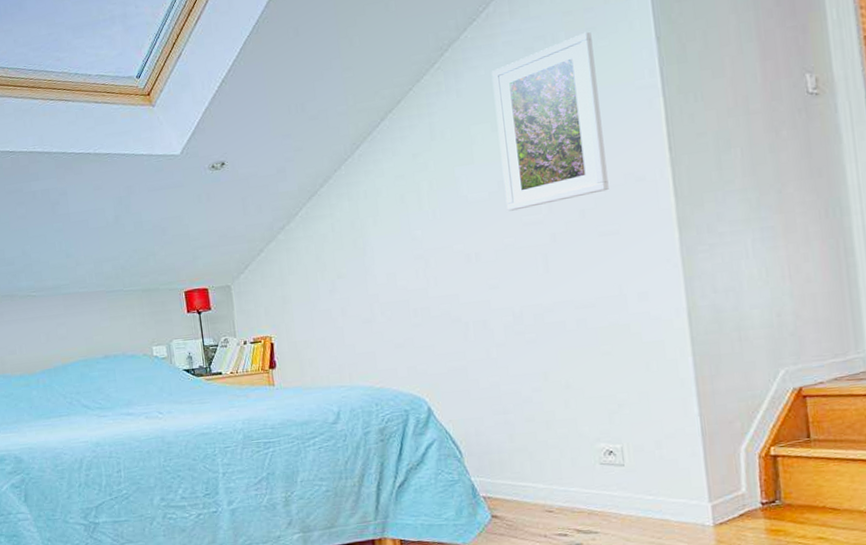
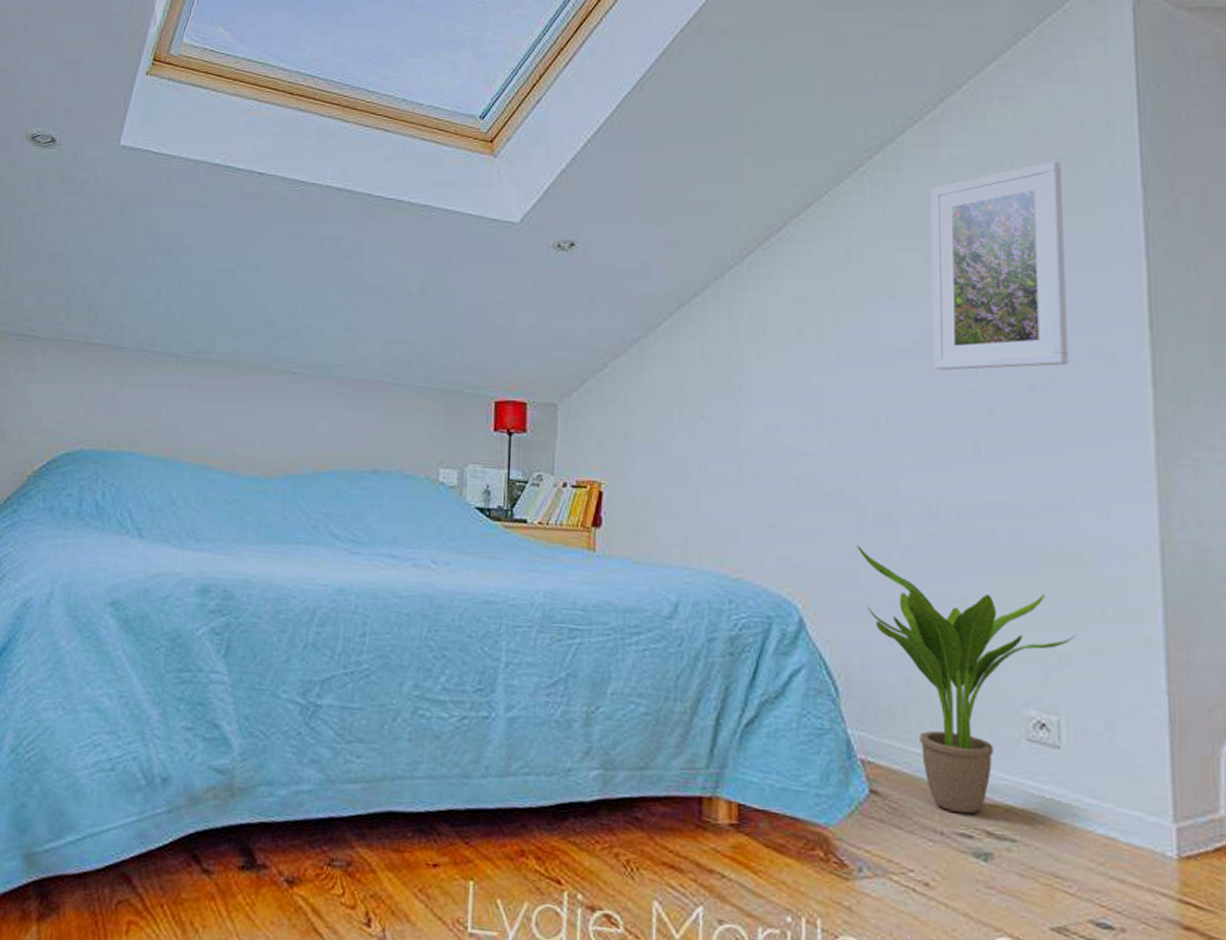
potted plant: none [464,350,629,521] -> present [857,546,1075,815]

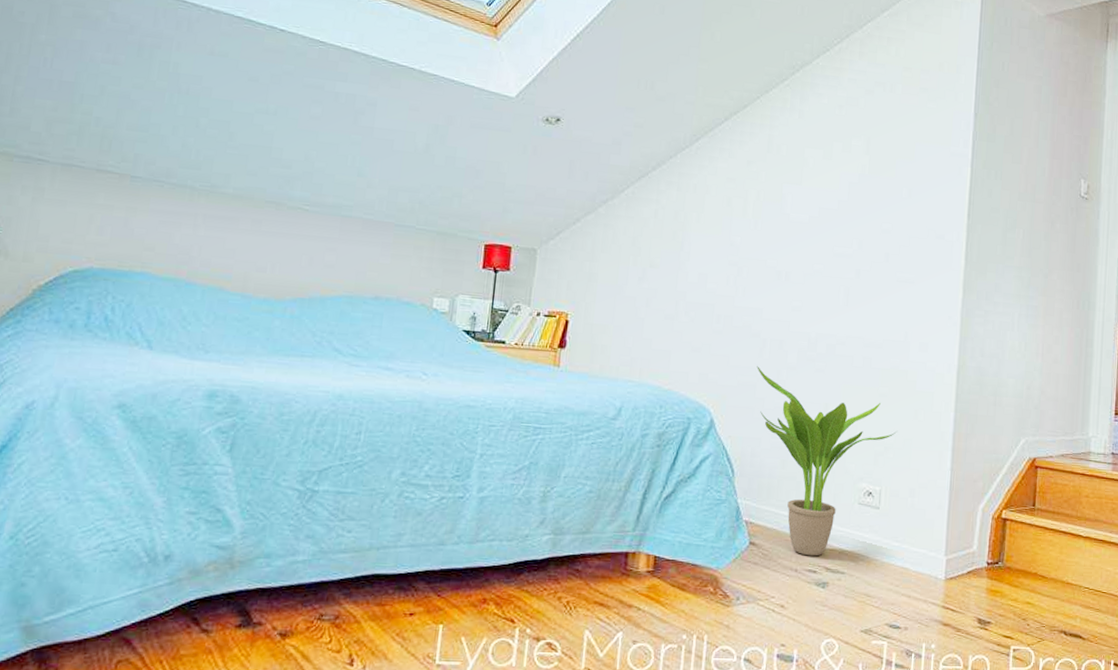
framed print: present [930,161,1068,371] -> none [822,90,924,241]

